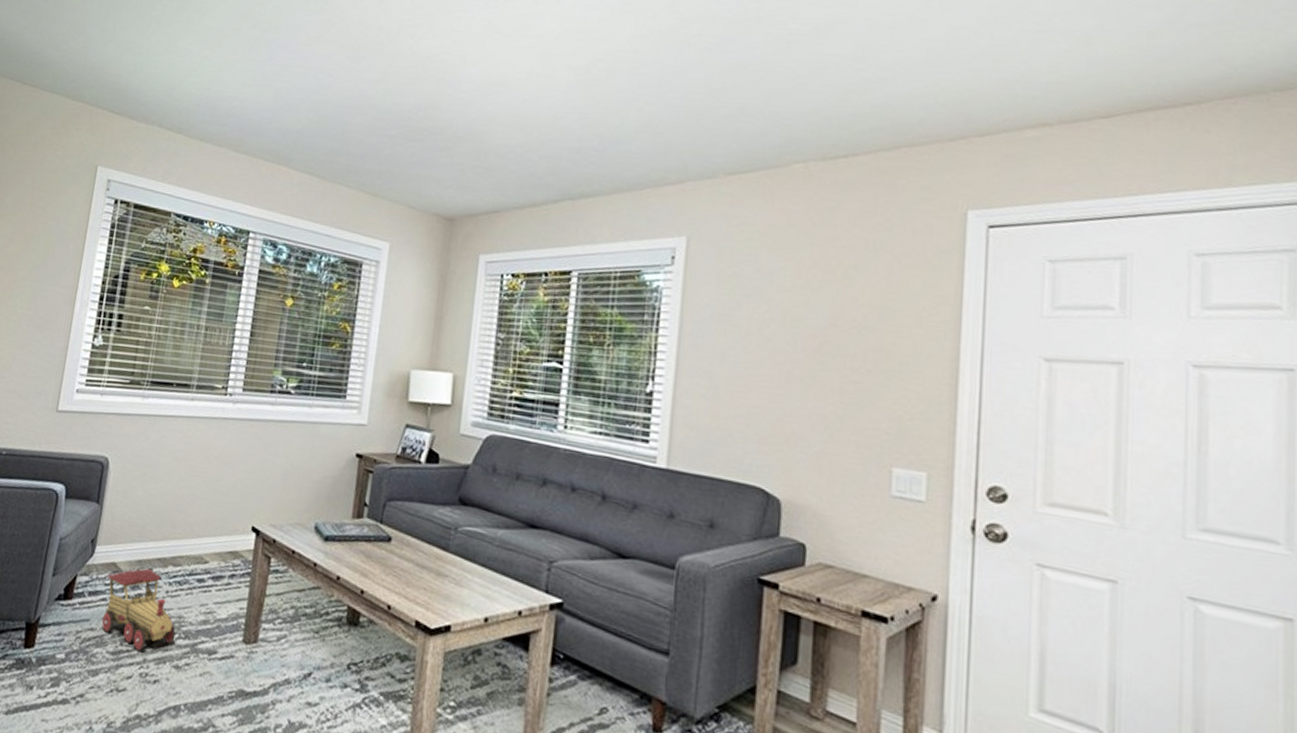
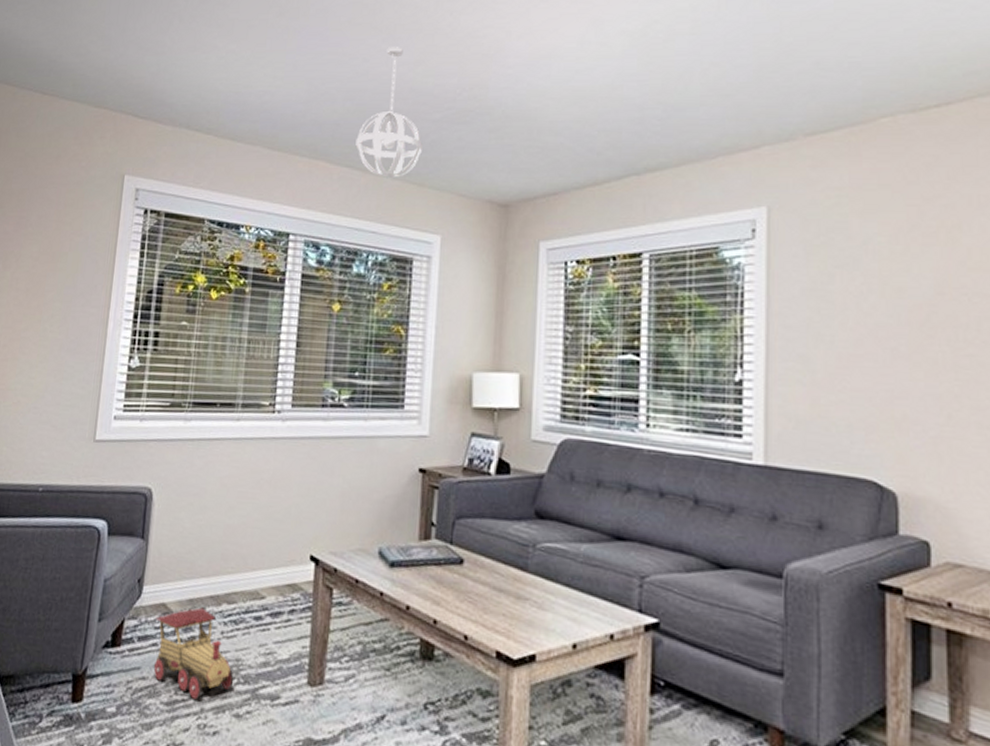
pendant light: none [316,65,378,187] -> present [355,47,422,179]

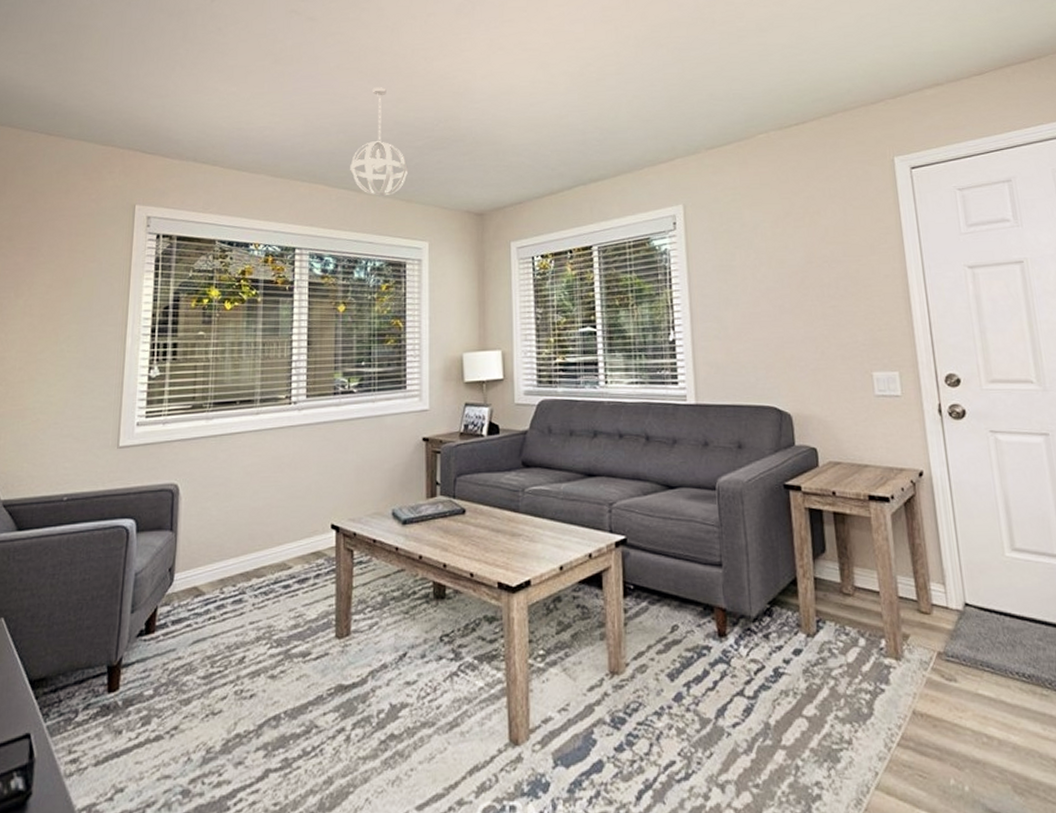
toy train: present [154,607,234,700] -> none [188,585,267,669]

